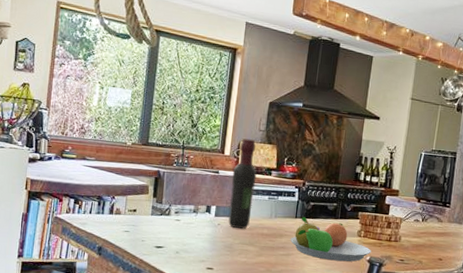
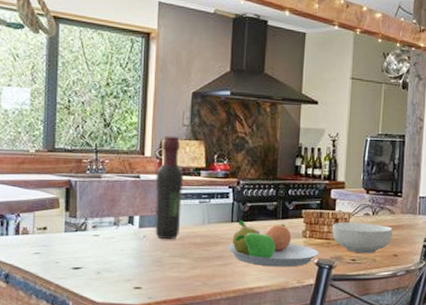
cereal bowl: none [384,225,439,256] -> present [332,222,392,254]

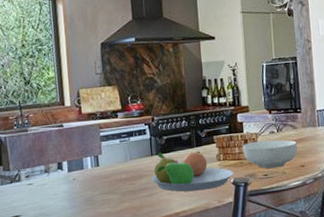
wine bottle: present [155,136,184,239] -> none [77,84,106,179]

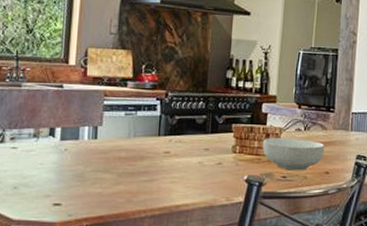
fruit bowl: present [150,151,234,192] -> none [153,134,249,184]

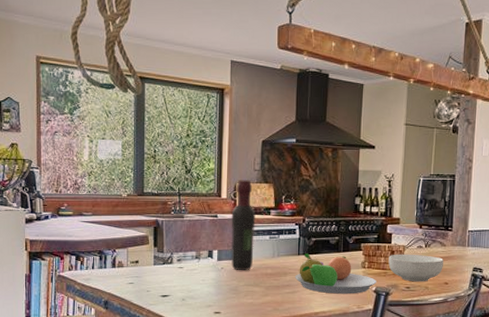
wine bottle: none [77,44,110,153] -> present [231,180,256,270]
fruit bowl: none [153,134,249,184] -> present [294,253,377,294]

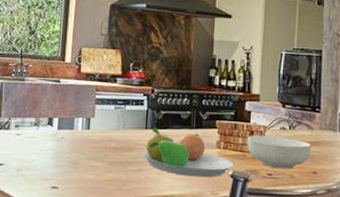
wine bottle: present [231,180,256,270] -> none [72,44,101,142]

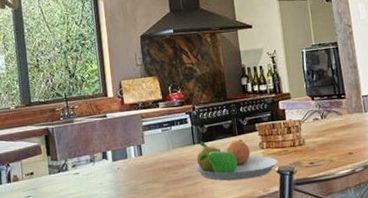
cereal bowl: present [247,134,311,170] -> none [286,126,344,157]

